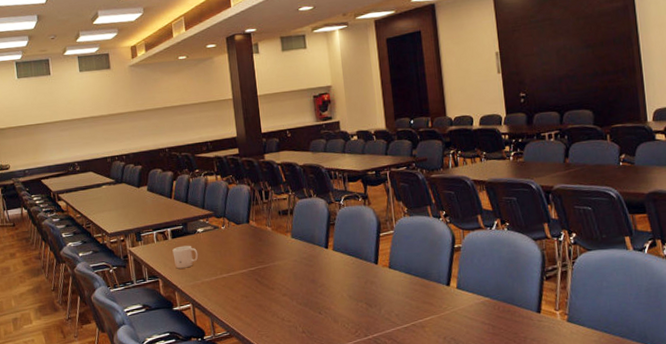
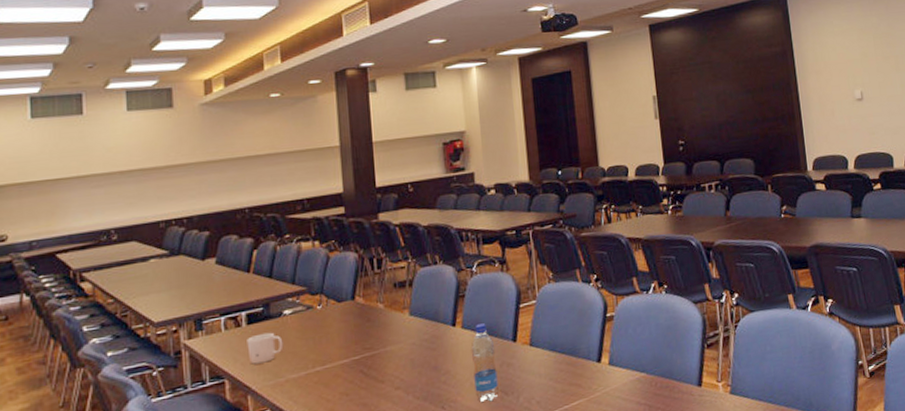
bottle: none [340,247,364,312] -> present [470,323,499,402]

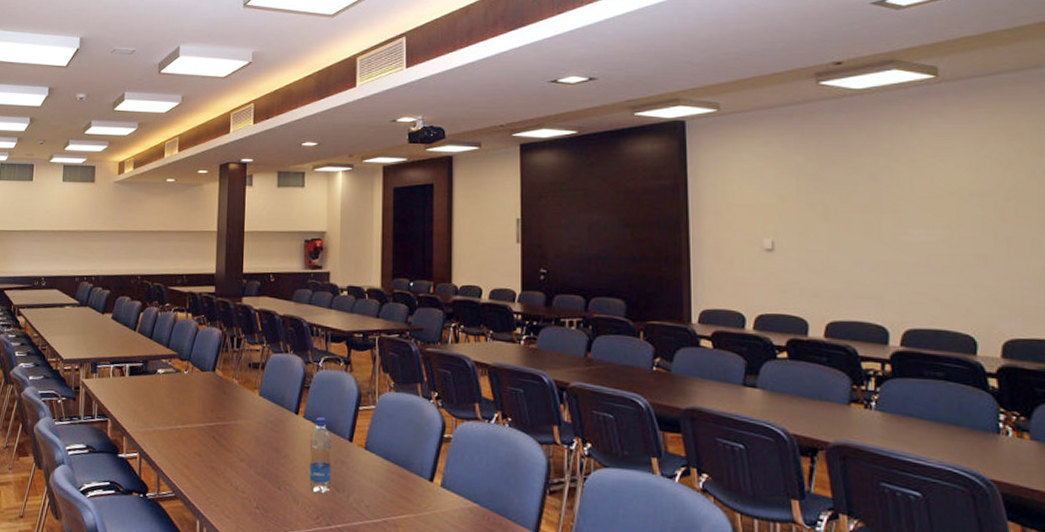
mug: present [247,332,284,365] -> none [127,385,155,412]

